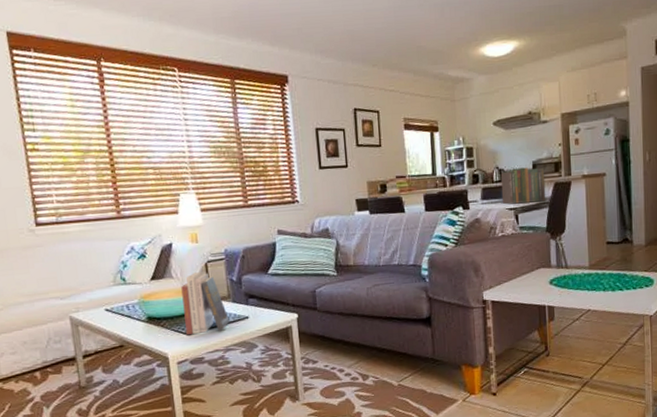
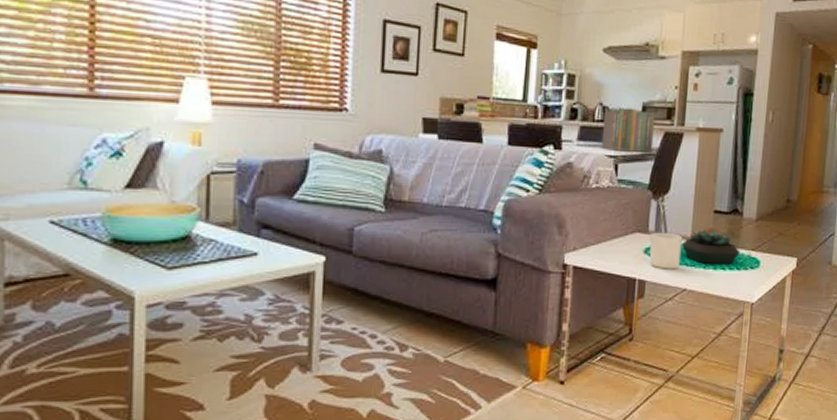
books: present [181,271,230,336] -> none [166,184,230,270]
mug: none [553,264,583,296] -> present [649,232,683,269]
succulent plant: none [581,259,634,288] -> present [681,230,740,266]

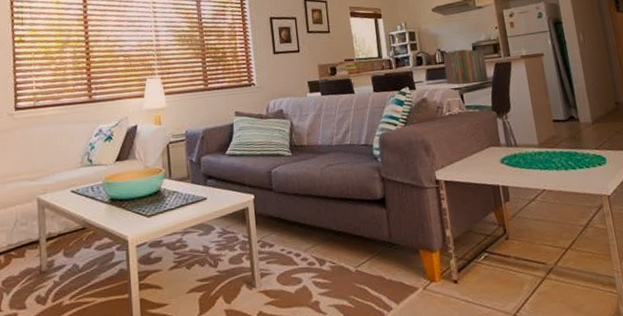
mug: present [649,232,683,269] -> none [503,143,535,175]
succulent plant: present [681,230,740,266] -> none [531,137,586,167]

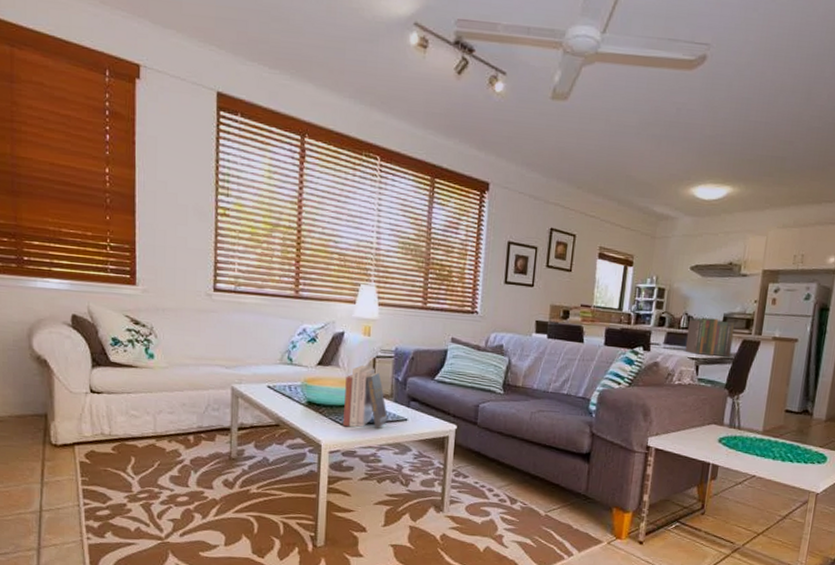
books: none [144,152,188,217] -> present [343,364,388,428]

